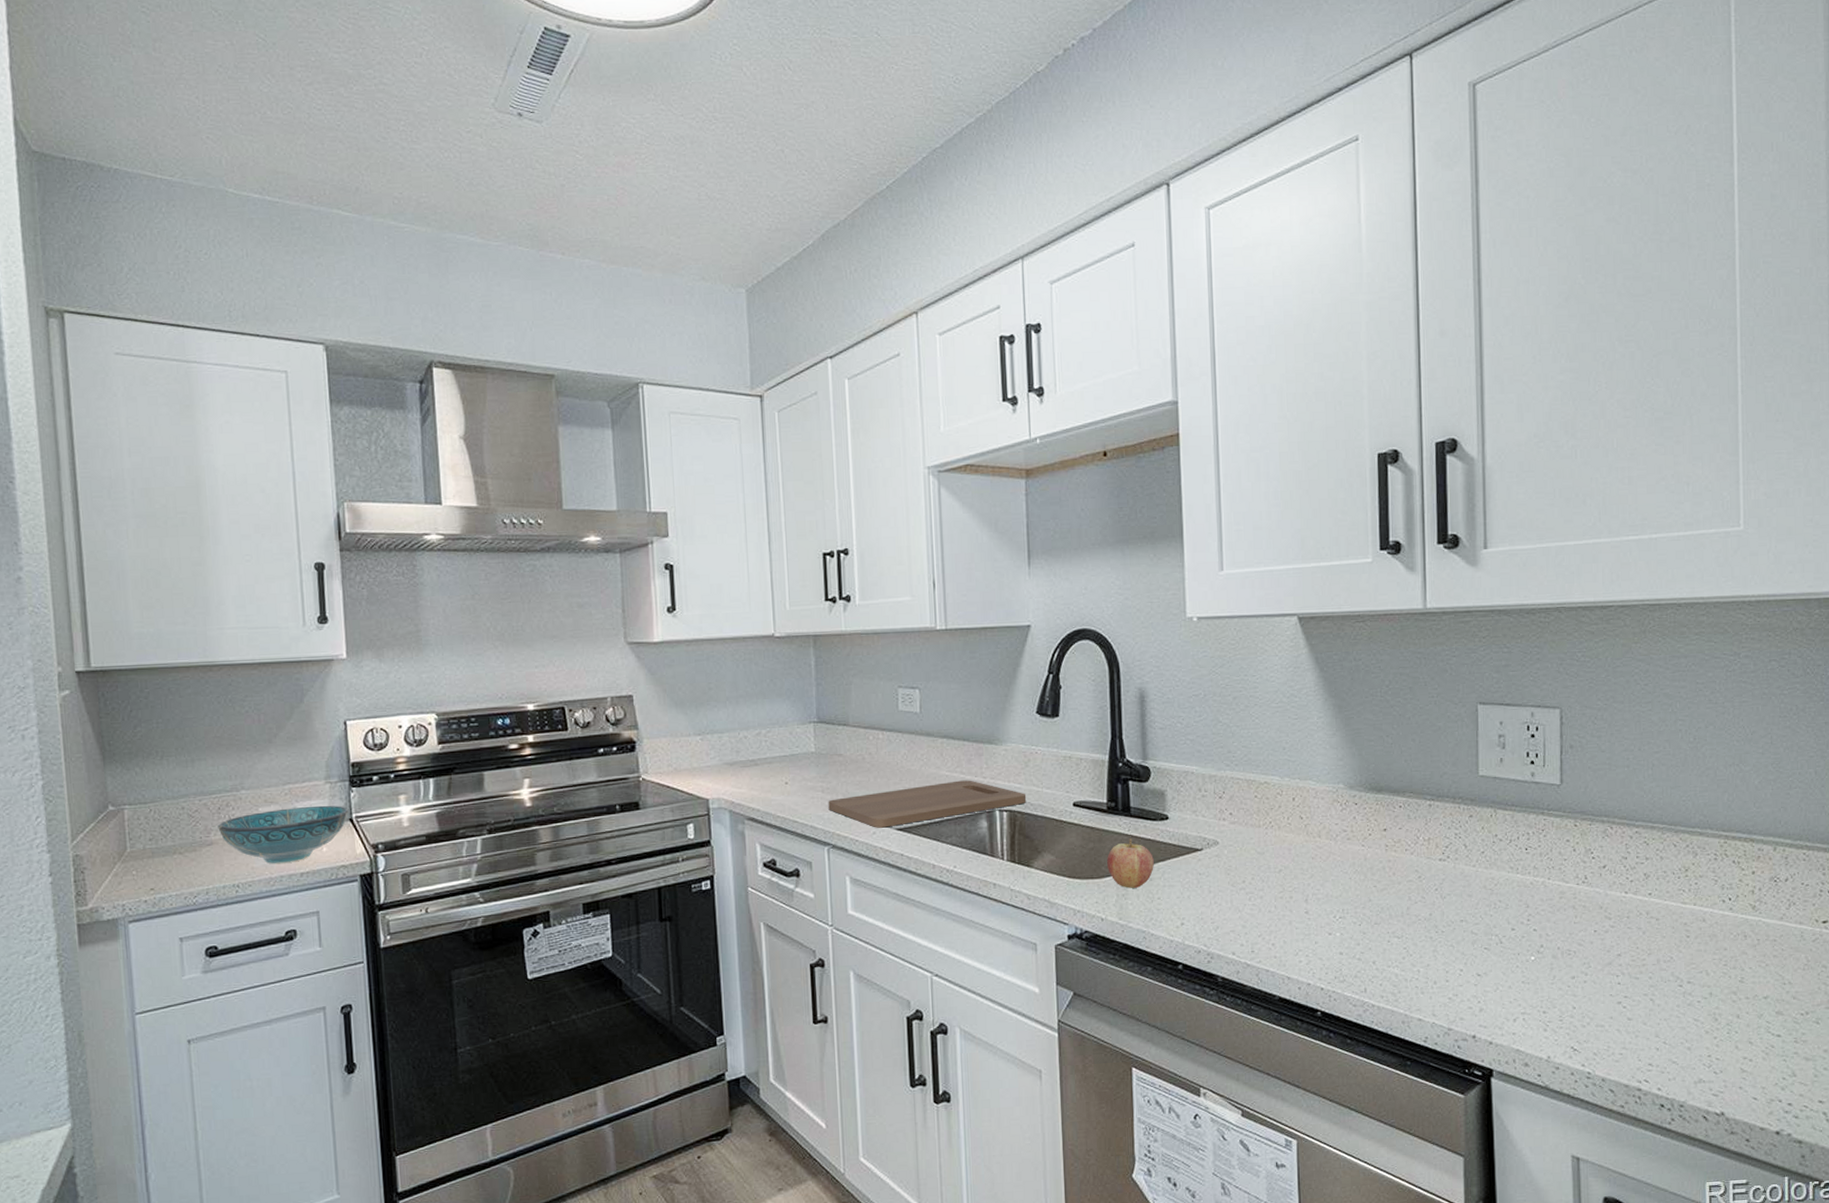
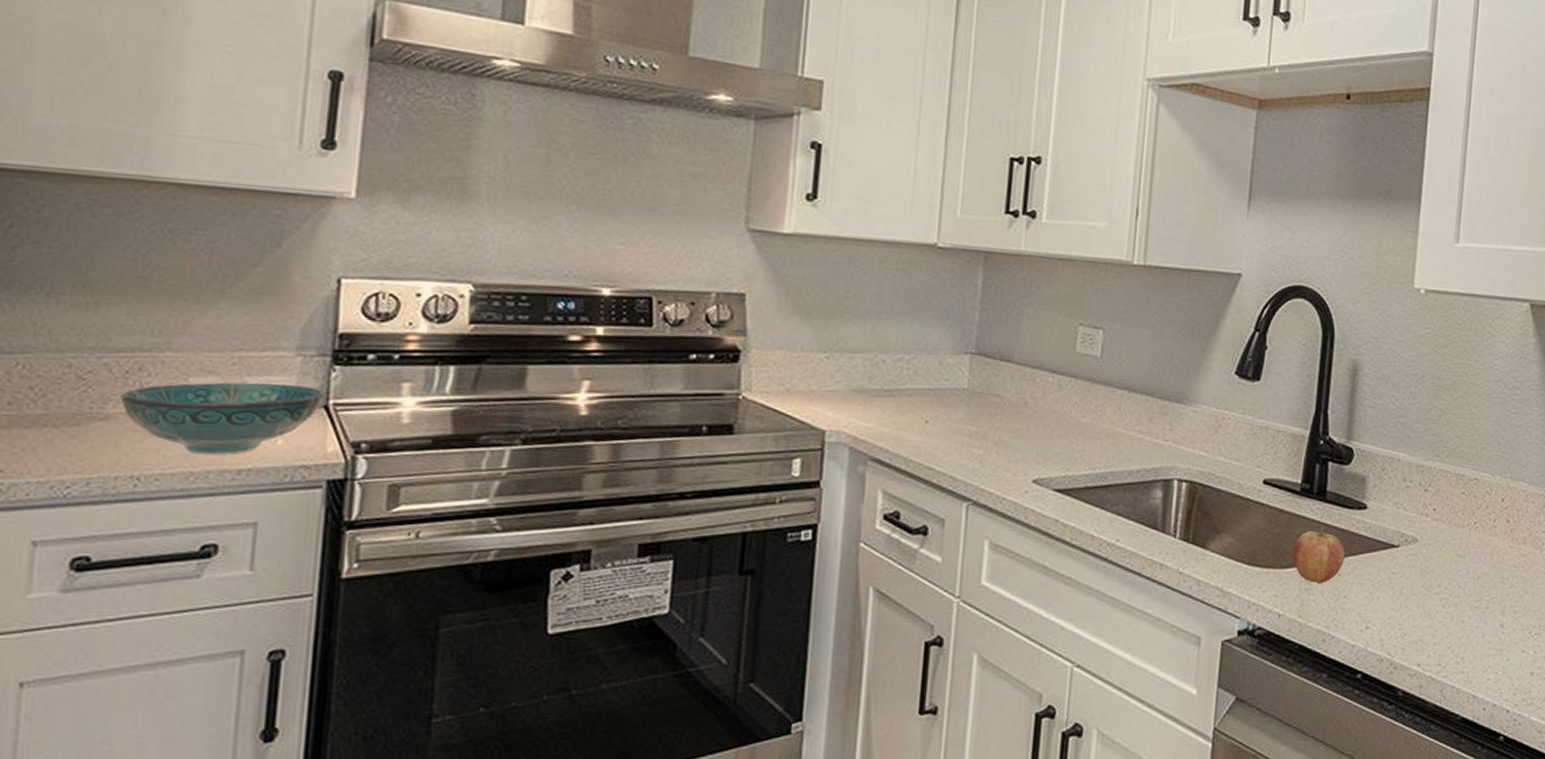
cutting board: present [828,780,1027,828] -> none [974,440,1212,487]

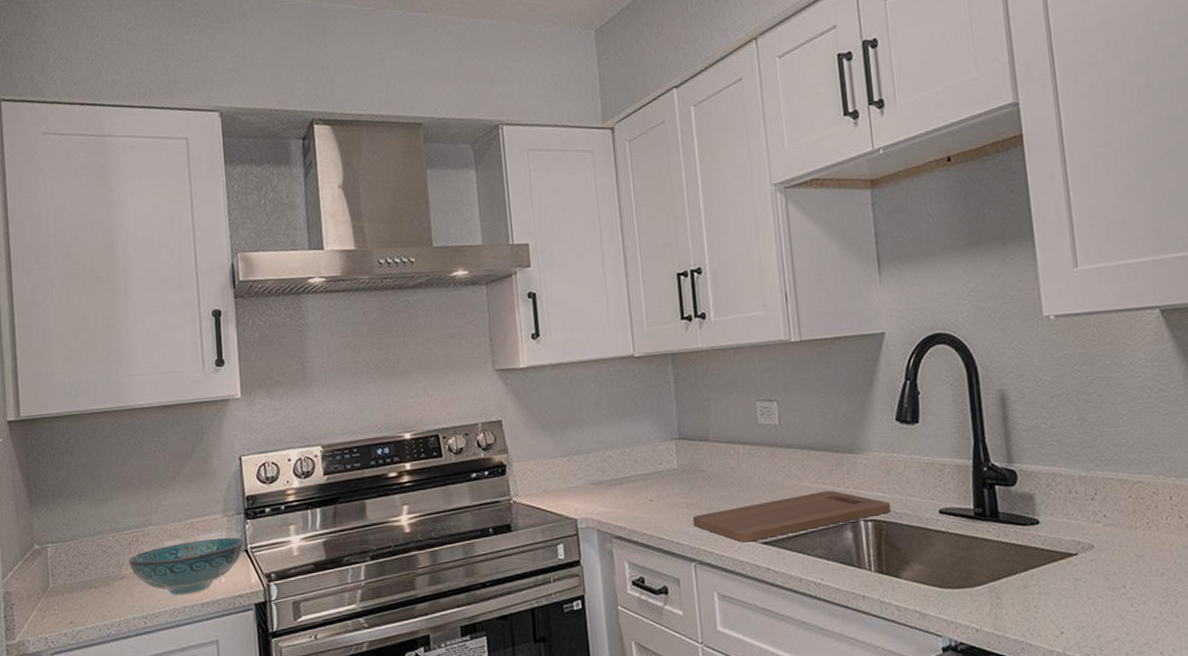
cutting board: none [974,440,1212,487] -> present [692,490,891,543]
fruit: present [1292,526,1345,583] -> none [978,544,1028,597]

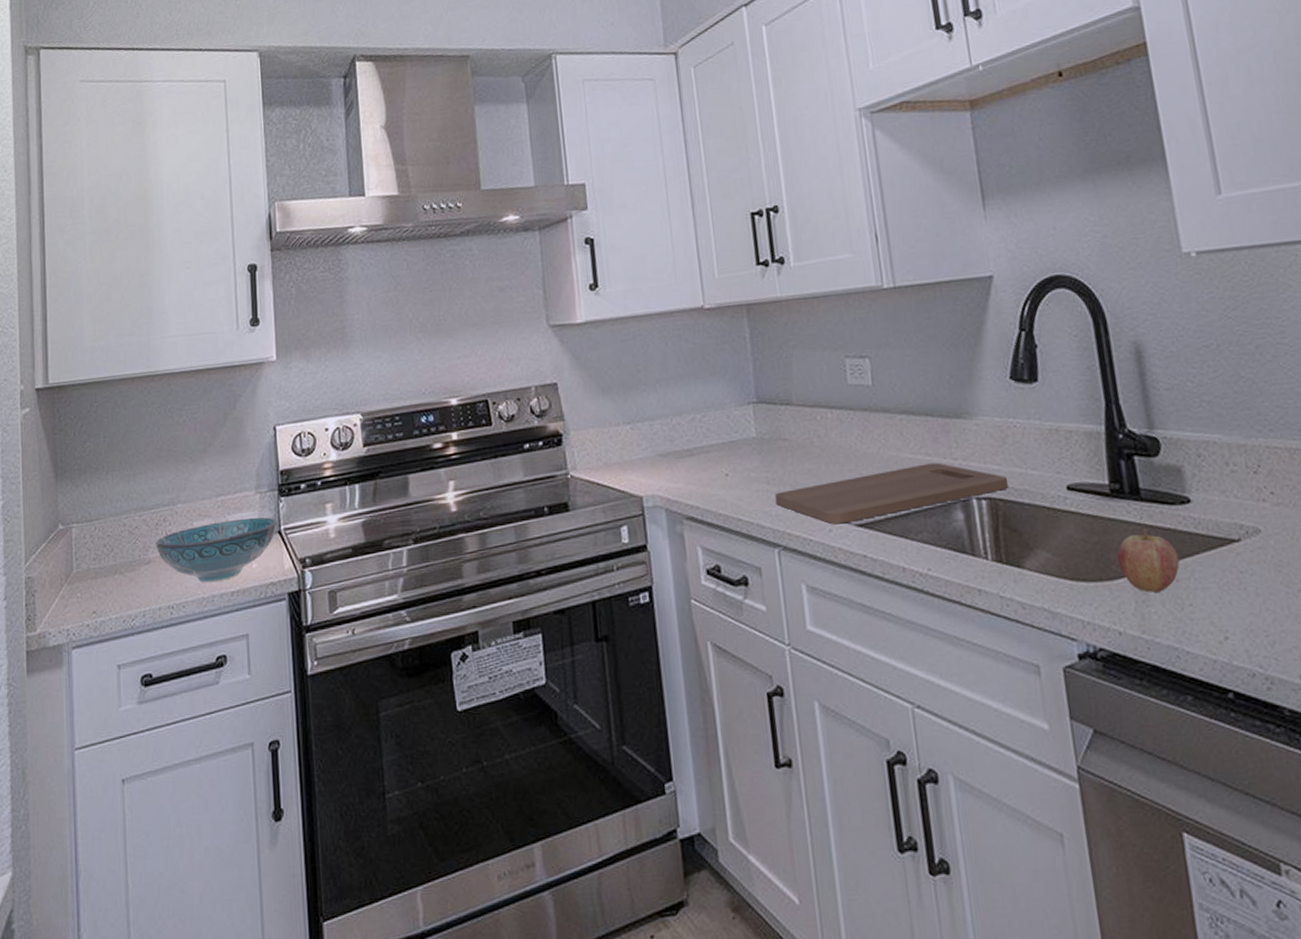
fruit: none [978,544,1028,597] -> present [1117,528,1180,593]

